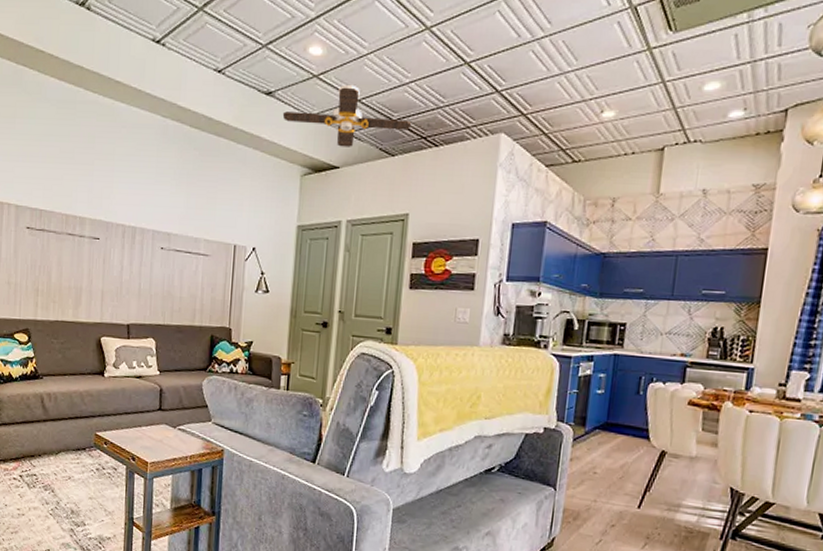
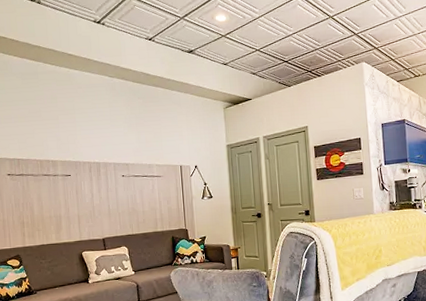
ceiling fan: present [282,84,412,147] -> none [203,39,299,84]

